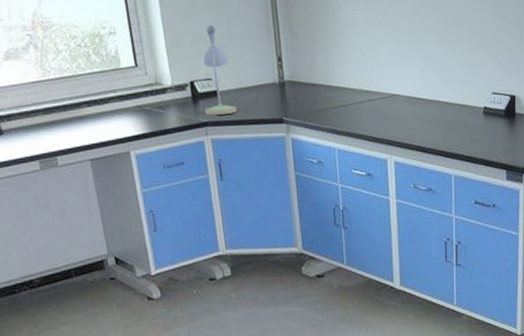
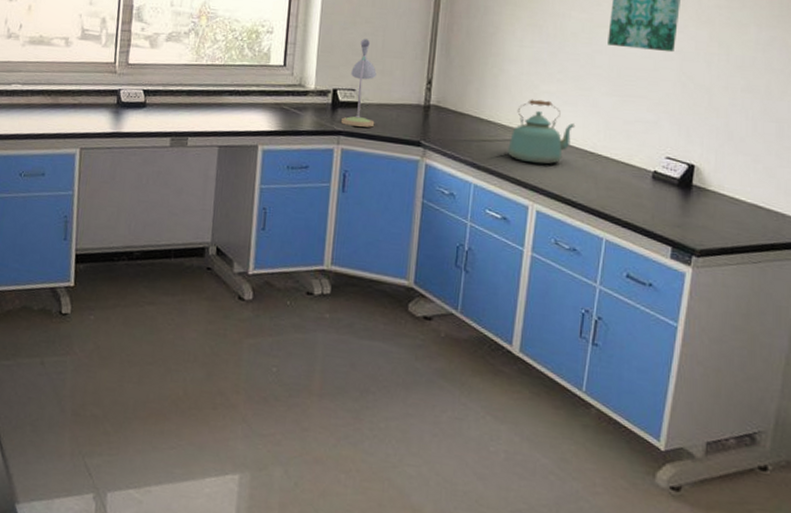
kettle: none [360,58,415,120] -> present [508,99,576,165]

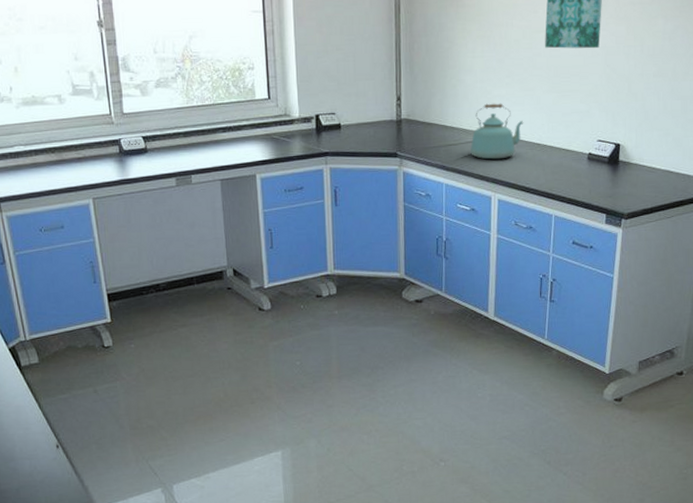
desk lamp: present [340,39,377,127] -> none [326,65,356,146]

